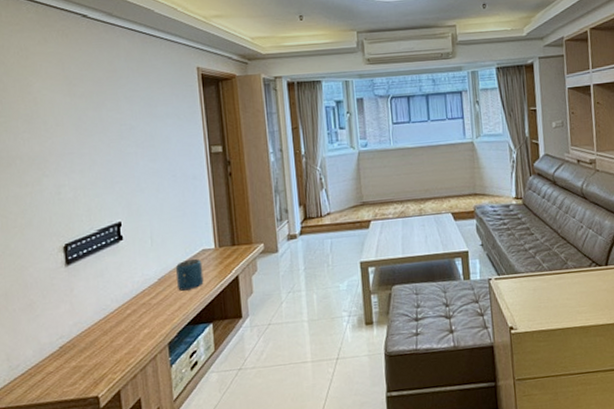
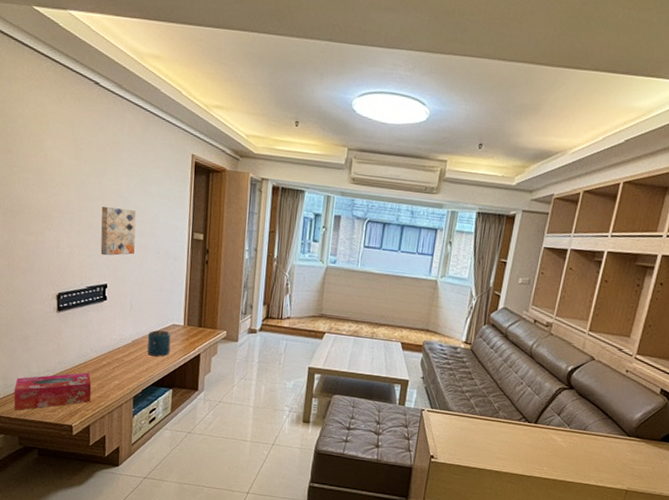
tissue box: none [21,328,118,396] -> present [14,372,92,411]
wall art: none [104,136,148,192] -> present [100,206,136,256]

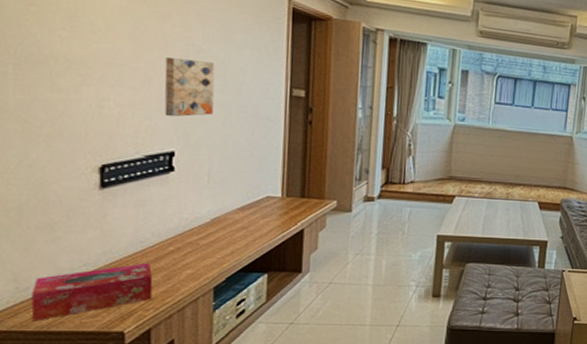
speaker: present [147,330,171,357] -> none [232,204,265,236]

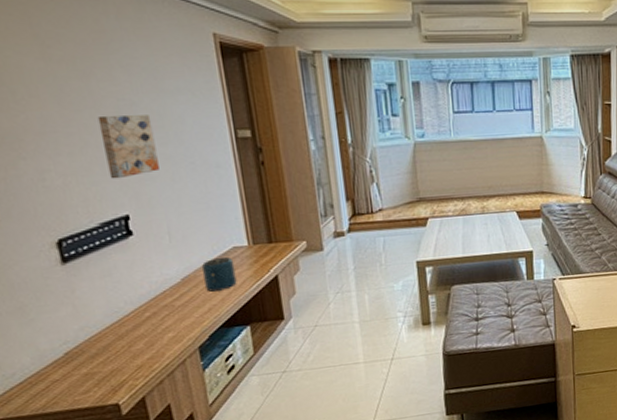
tissue box: present [31,263,153,322] -> none [18,332,139,406]
speaker: none [232,204,265,236] -> present [201,257,237,292]

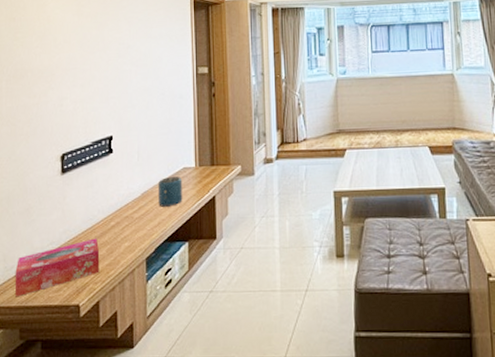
tissue box: none [18,332,139,406] -> present [14,238,100,297]
wall art: present [97,115,159,179] -> none [104,55,139,106]

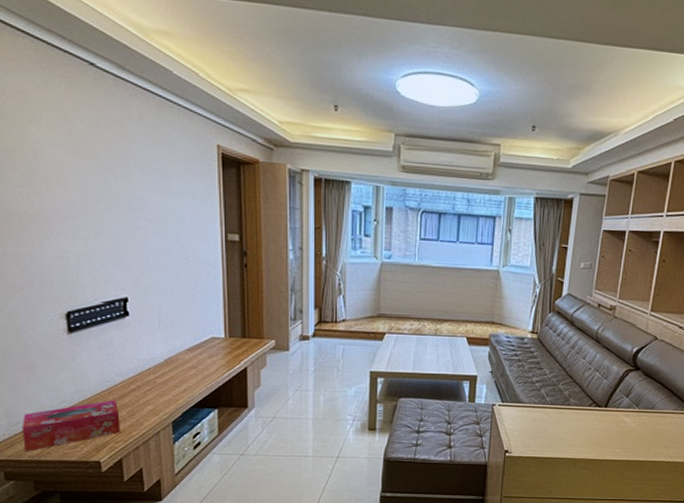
speaker: present [157,176,183,207] -> none [182,344,211,375]

